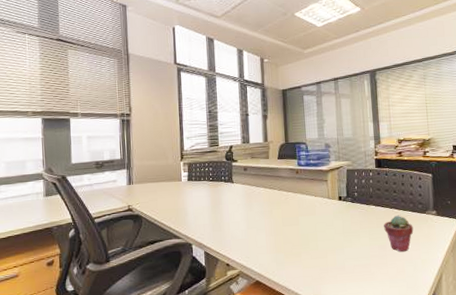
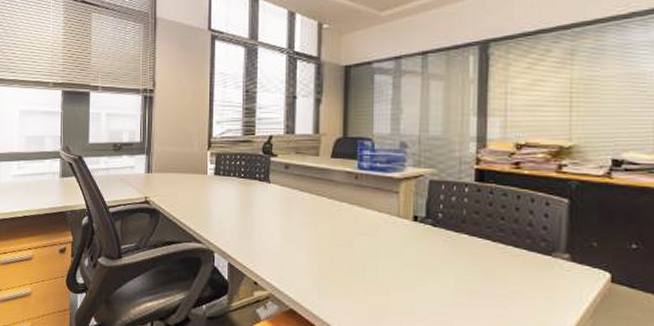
potted succulent: present [384,215,414,252] -> none [480,252,528,306]

